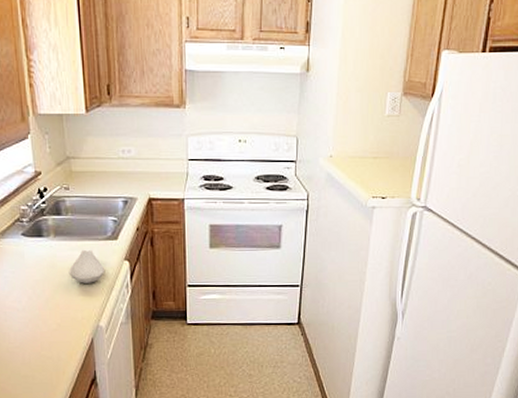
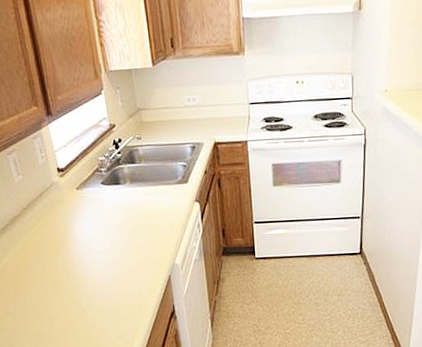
spoon rest: present [68,249,105,283] -> none [144,193,178,225]

